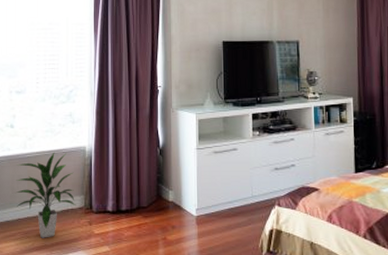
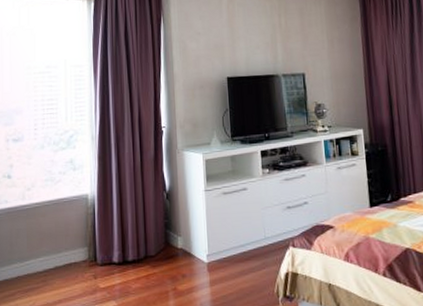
indoor plant: present [15,152,76,238] -> none [14,202,80,296]

